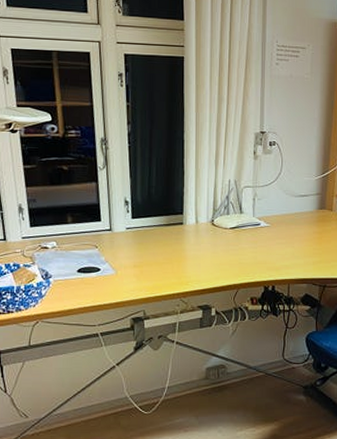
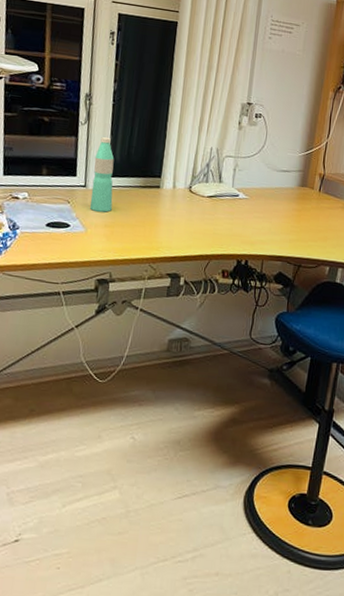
water bottle: none [116,180,139,253] -> present [89,137,115,213]

